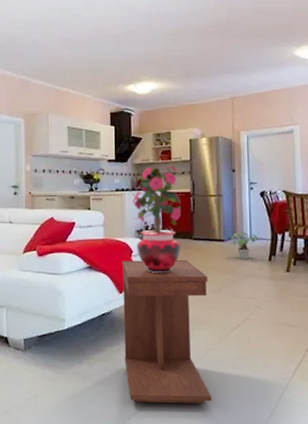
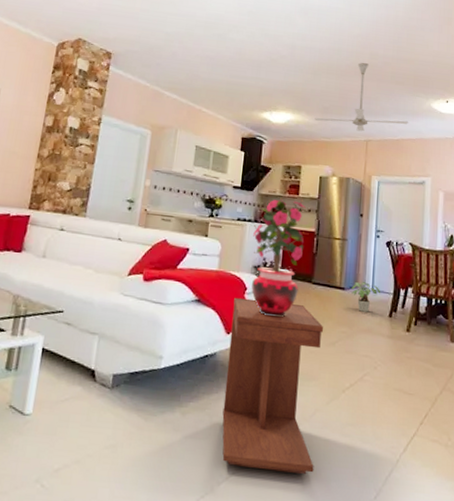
ceiling fan: none [178,20,273,90] -> present [314,62,409,132]

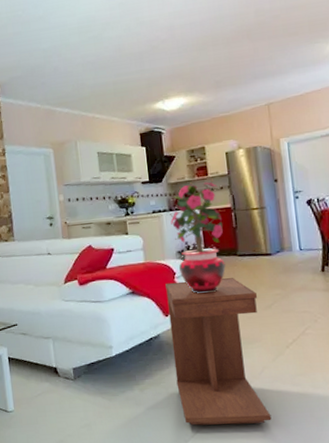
ceiling fan: present [314,62,409,132] -> none [209,22,311,98]
potted plant: present [351,282,381,312] -> none [277,244,310,272]

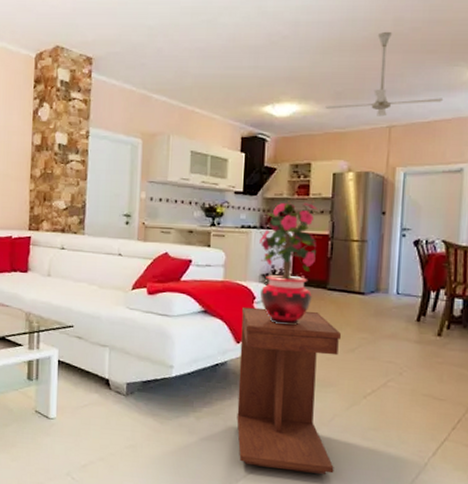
ceiling fan: none [209,22,311,98] -> present [325,31,444,117]

